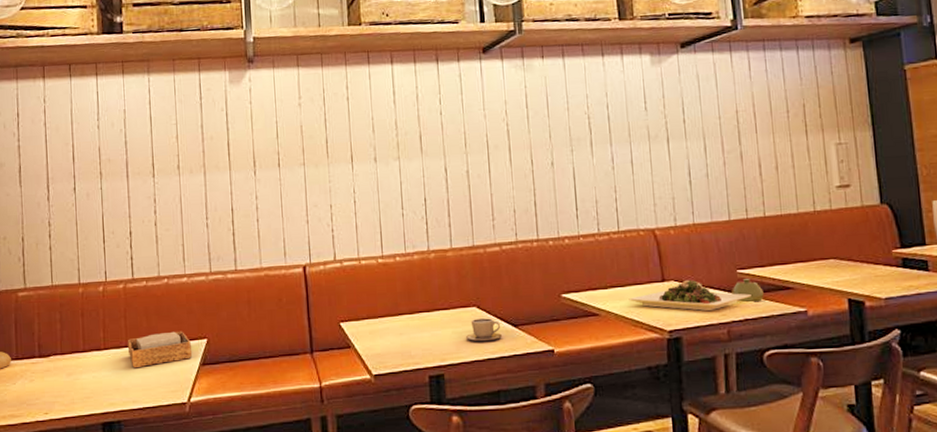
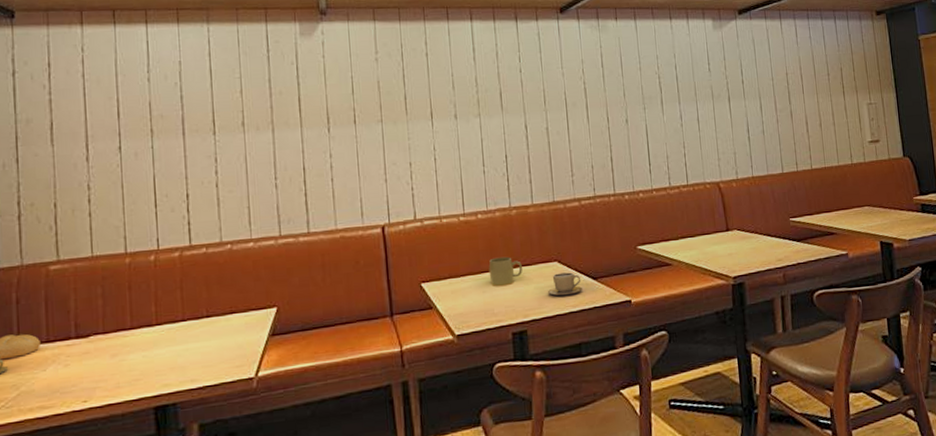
napkin holder: present [127,331,193,369] -> none [184,300,260,344]
mug: none [406,300,440,330] -> present [488,256,522,287]
salad: present [628,279,752,312] -> none [697,228,802,258]
sugar bowl: present [730,279,765,303] -> none [785,226,814,248]

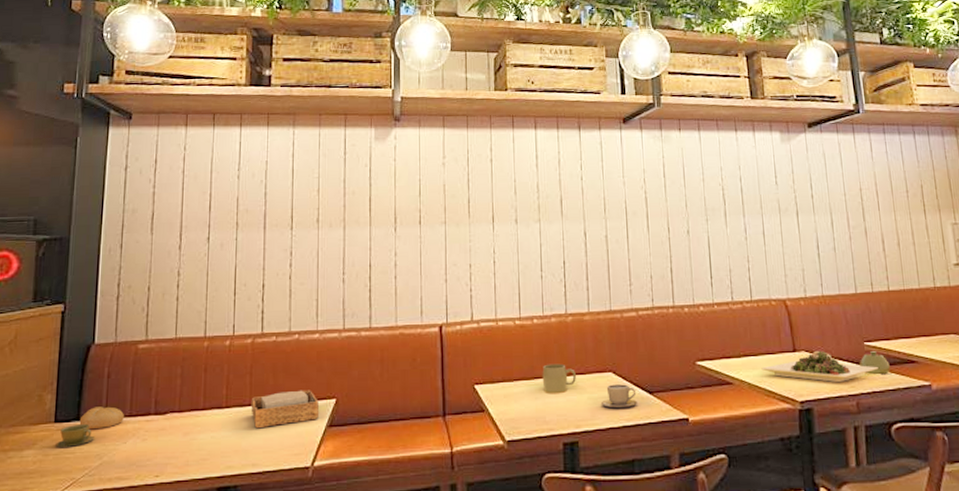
napkin holder: none [184,300,260,344] -> present [251,390,320,429]
salad: none [697,228,802,258] -> present [761,350,879,383]
sugar bowl: none [785,226,814,248] -> present [859,351,891,375]

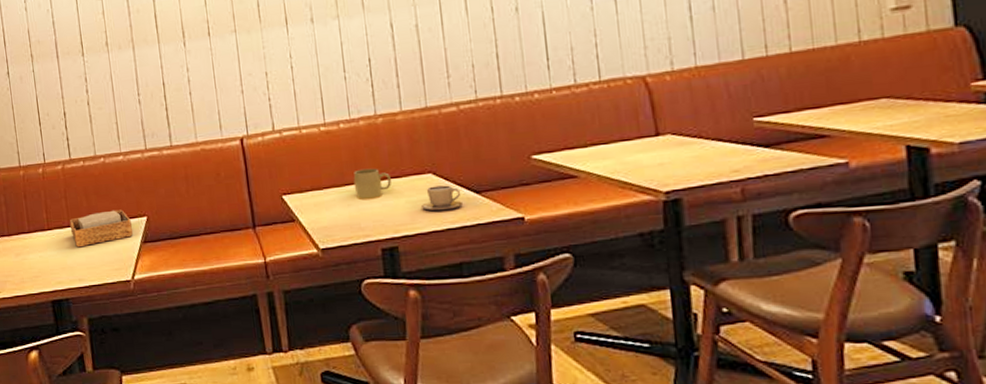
salad: present [761,350,879,383] -> none [614,132,773,168]
sugar bowl: present [859,351,891,375] -> none [745,127,792,156]

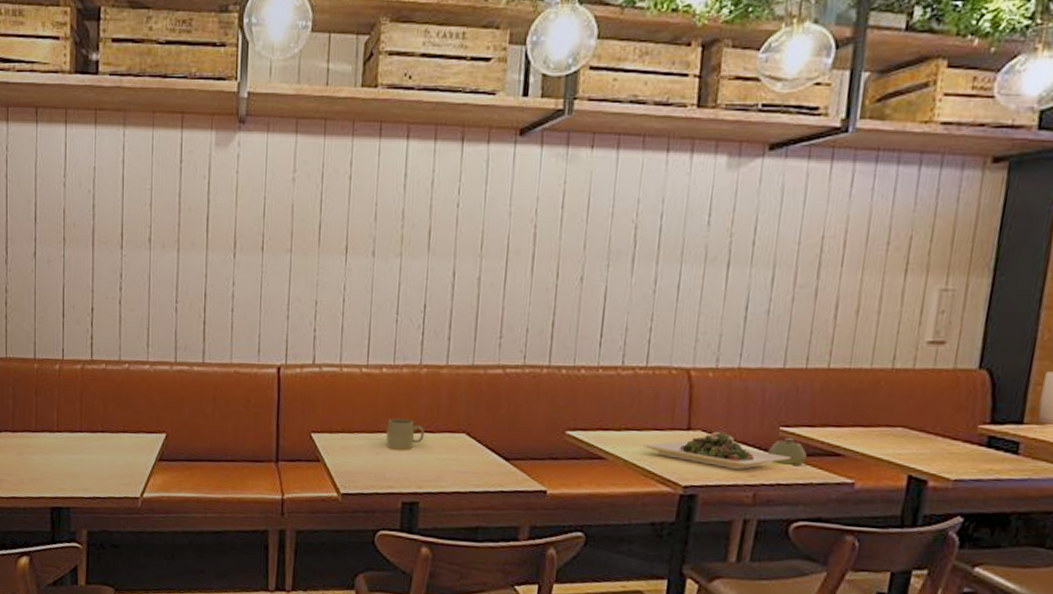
napkin holder: present [69,209,133,248] -> none [81,421,149,456]
cup: present [422,185,462,211] -> none [450,446,491,473]
salad: none [614,132,773,168] -> present [643,431,791,470]
sugar bowl: none [745,127,792,156] -> present [766,438,808,467]

